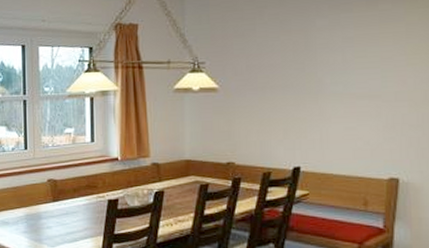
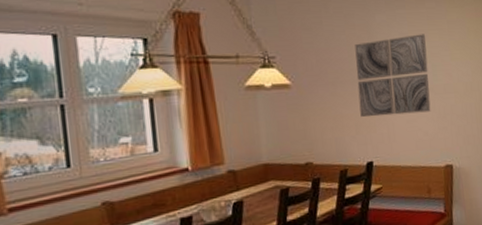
wall art: none [289,38,376,123] -> present [355,34,431,118]

